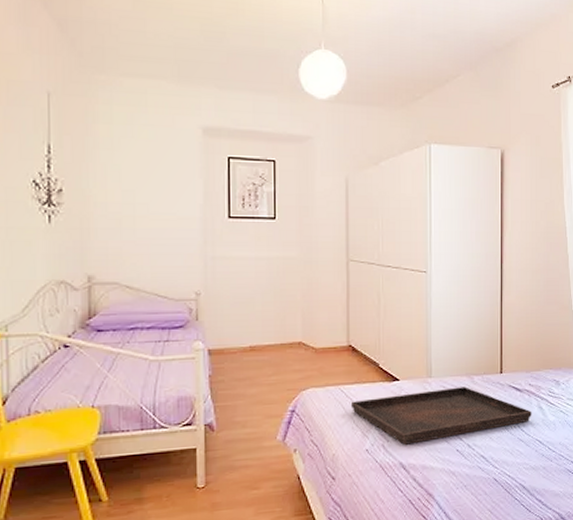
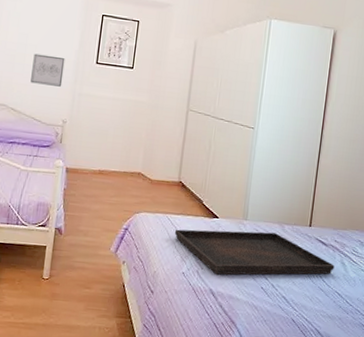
wall art: none [146,214,189,252] -> present [30,53,65,87]

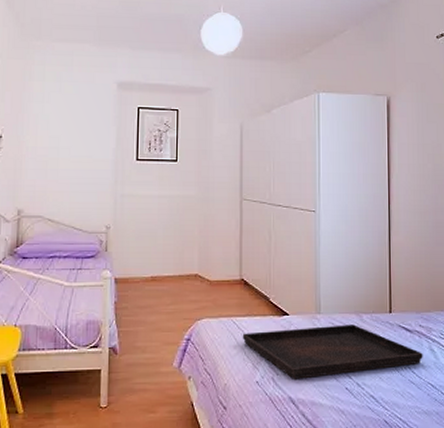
wall art: present [30,53,65,87] -> none [67,157,102,190]

